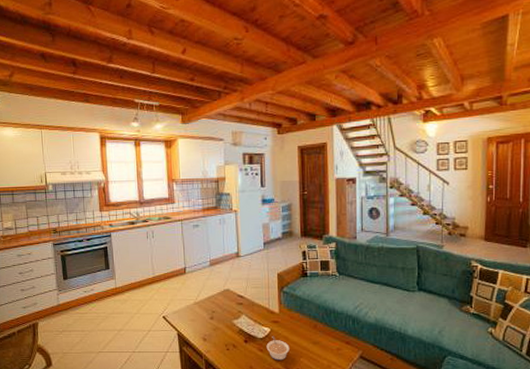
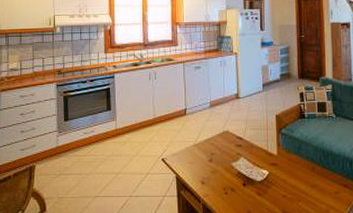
legume: present [266,335,290,360] -> none [264,178,288,205]

